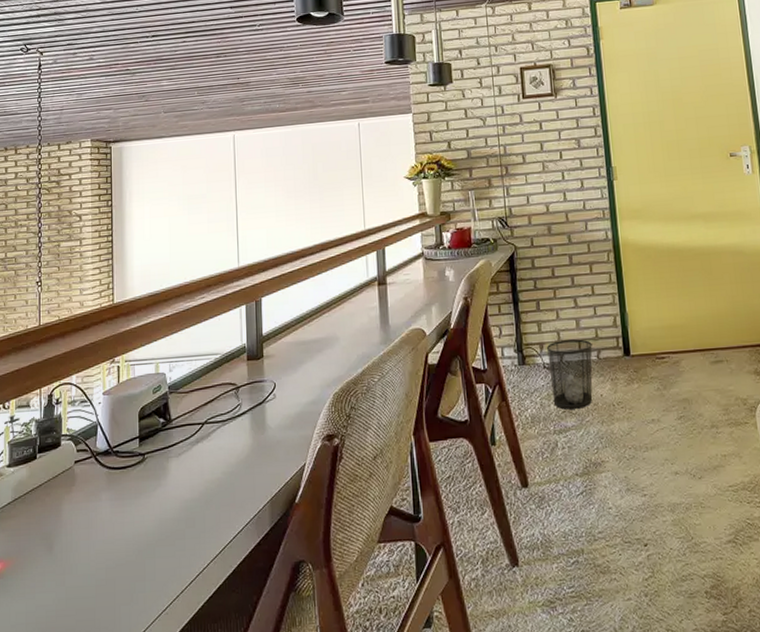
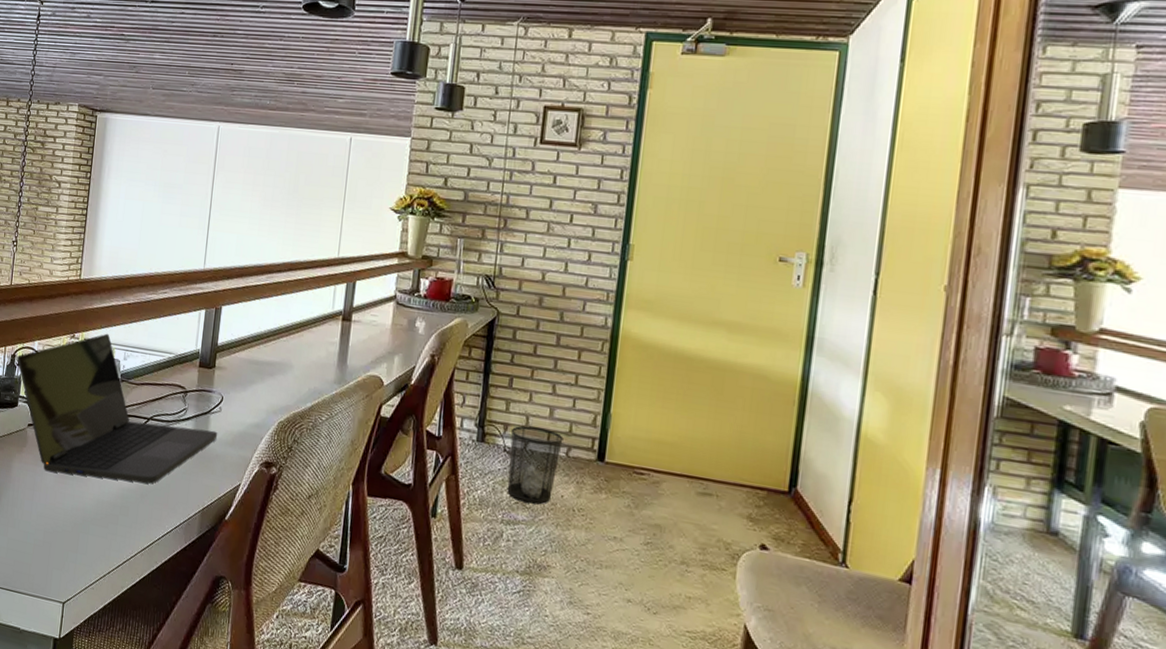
laptop: none [54,350,276,505] -> present [16,333,218,484]

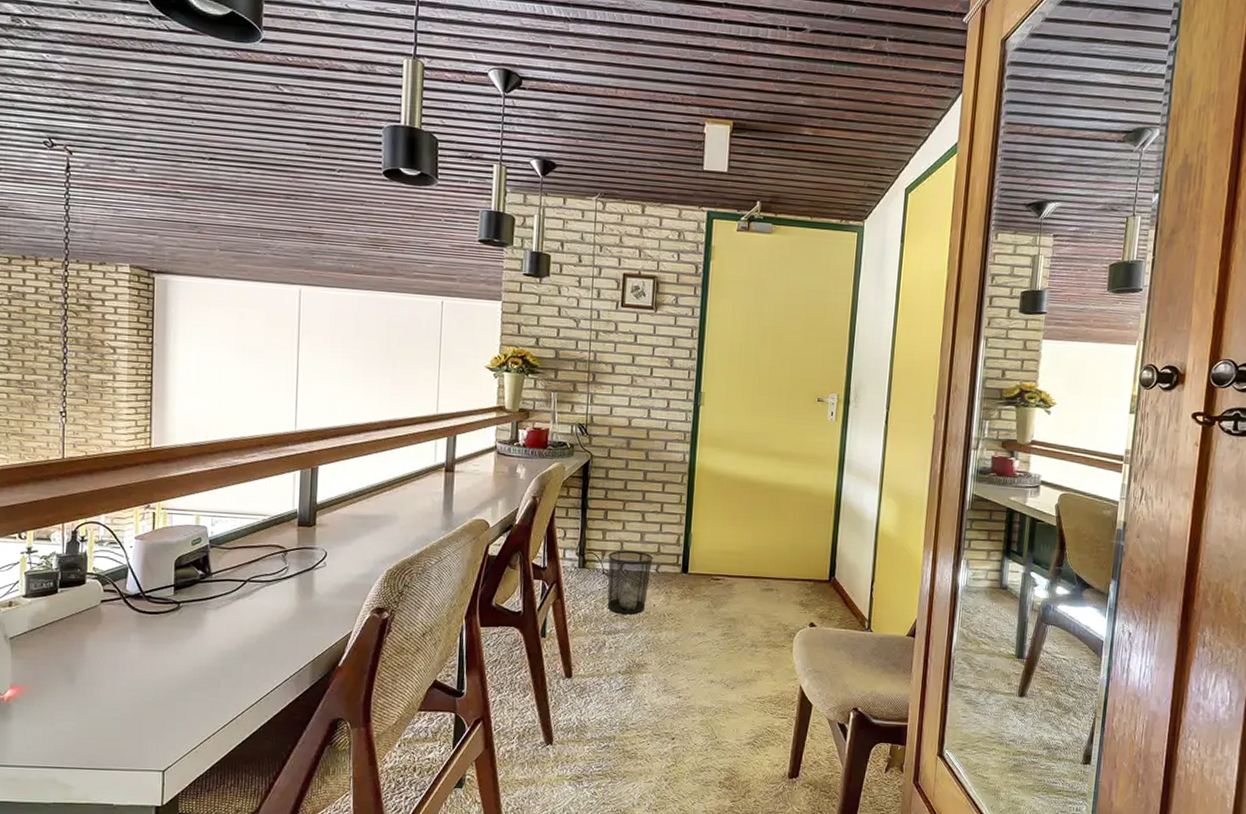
laptop: present [16,333,218,484] -> none [78,501,324,646]

